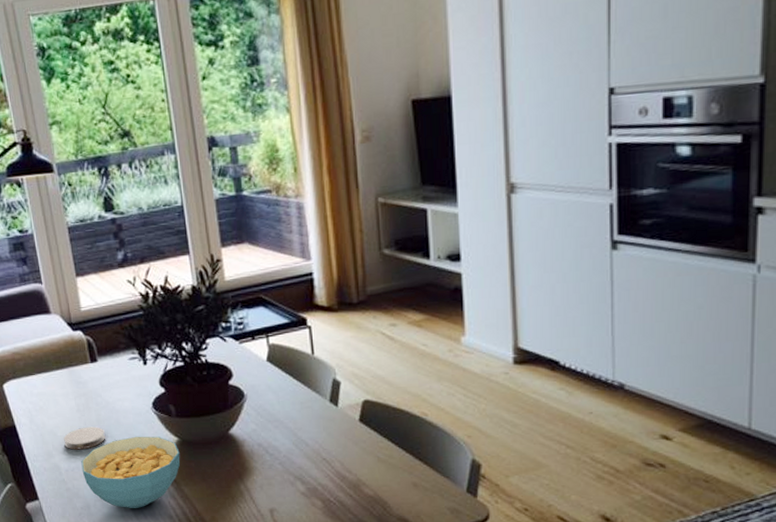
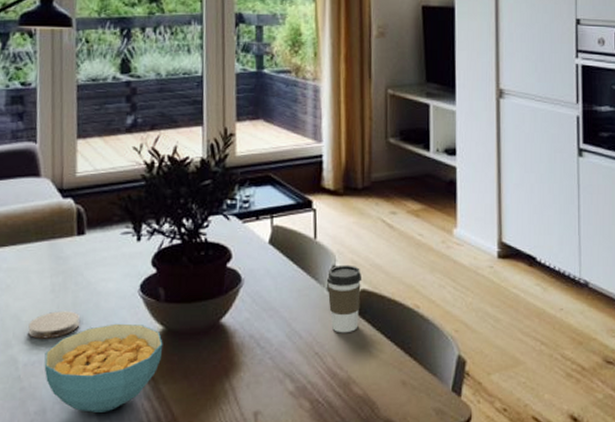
coffee cup: none [327,377,365,441] -> present [326,264,362,333]

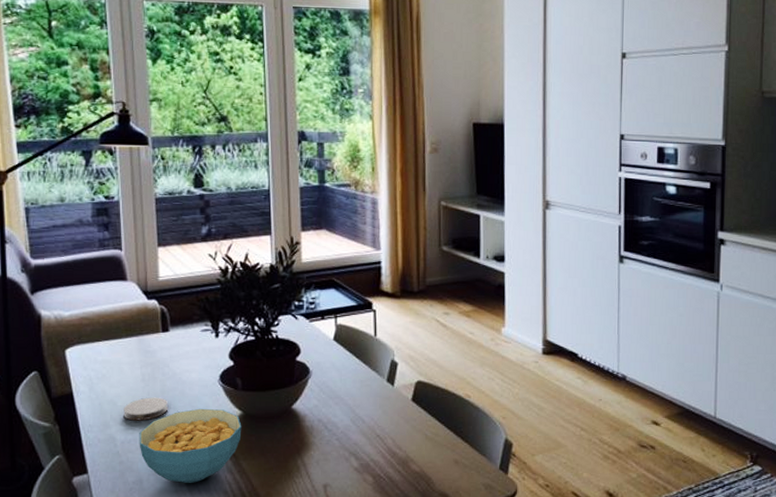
coffee cup: present [326,264,362,333] -> none [386,359,419,419]

